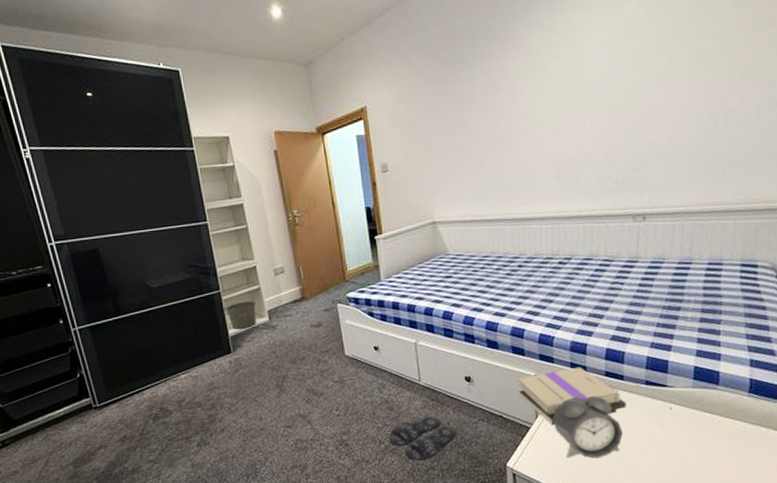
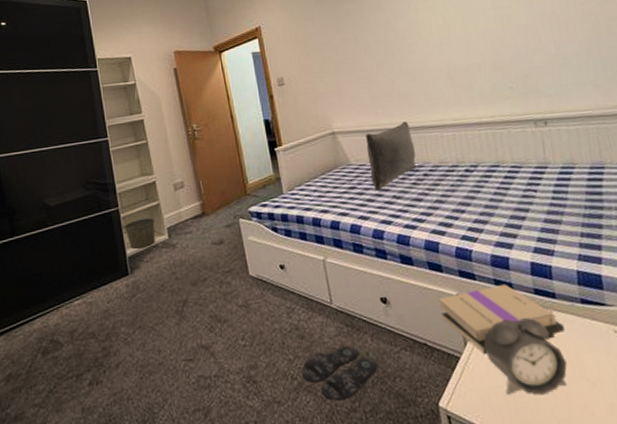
pillow: none [465,212,513,280] -> present [366,121,416,191]

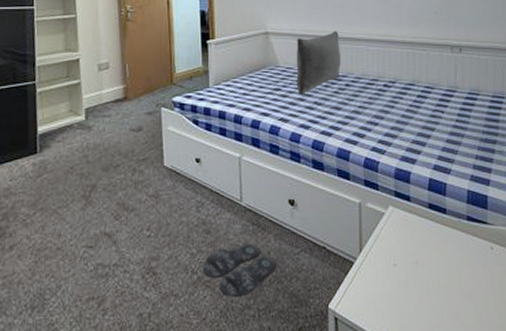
basket: present [124,218,155,249] -> none [39,97,73,127]
books: present [438,284,565,354] -> none [342,196,449,261]
alarm clock: present [483,318,567,395] -> none [376,230,447,303]

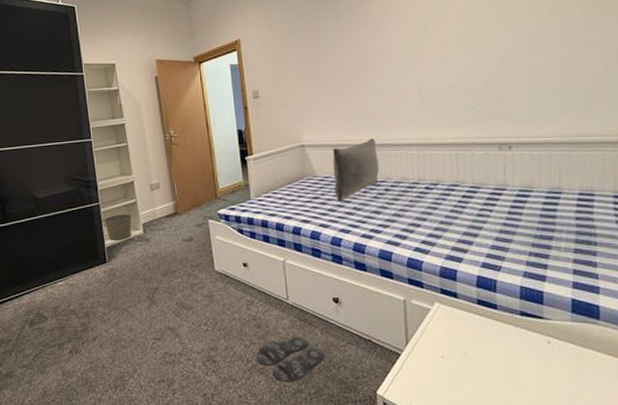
basket: none [39,97,73,127] -> present [103,214,132,240]

